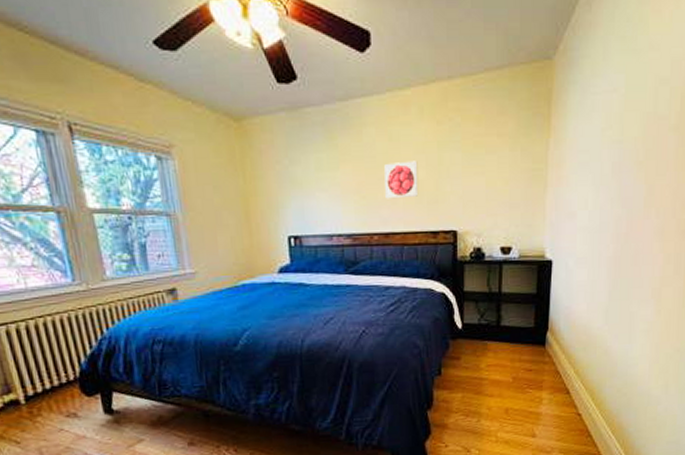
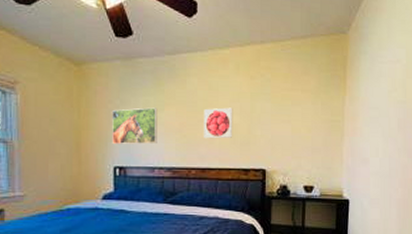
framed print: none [281,166,334,212] -> present [112,107,158,145]

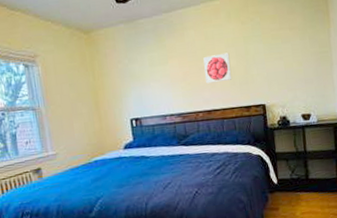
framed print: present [112,107,158,145] -> none [123,62,166,100]

